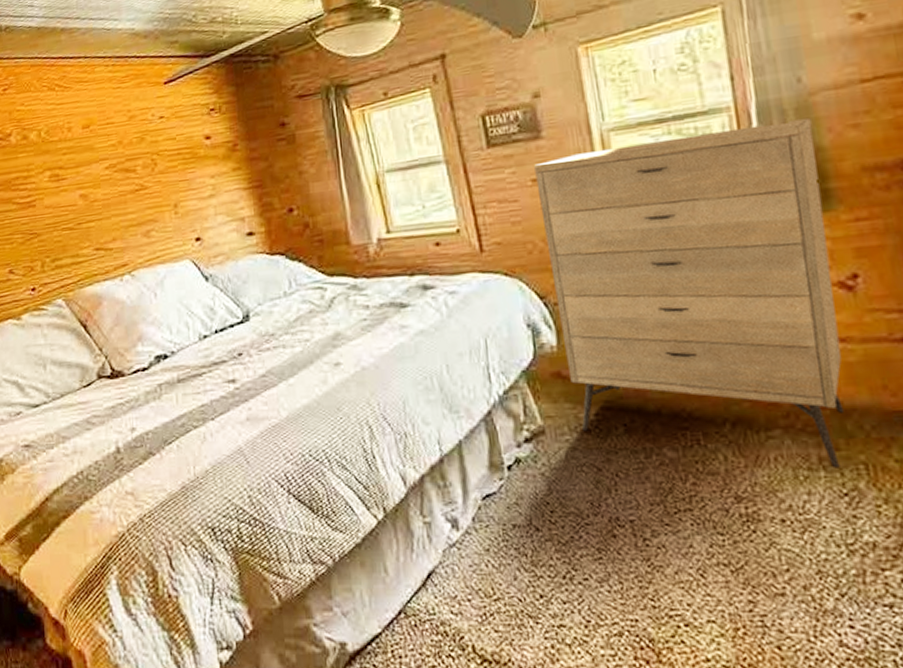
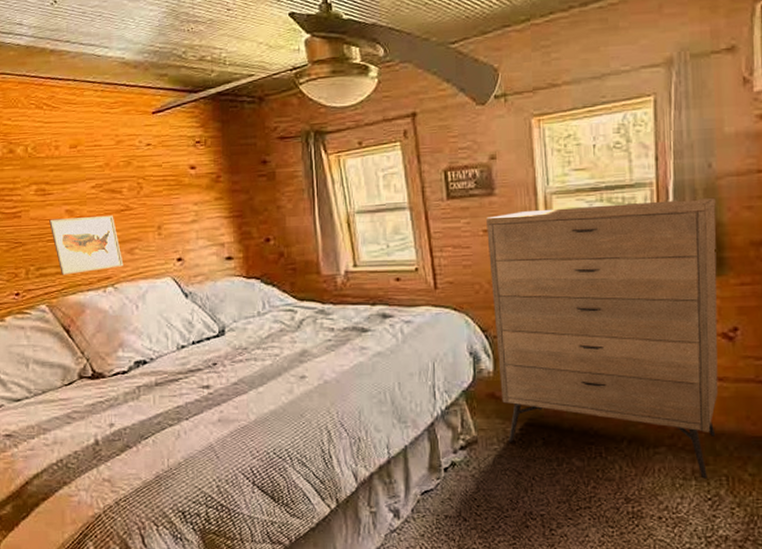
wall art: none [64,196,140,266] -> present [49,215,124,275]

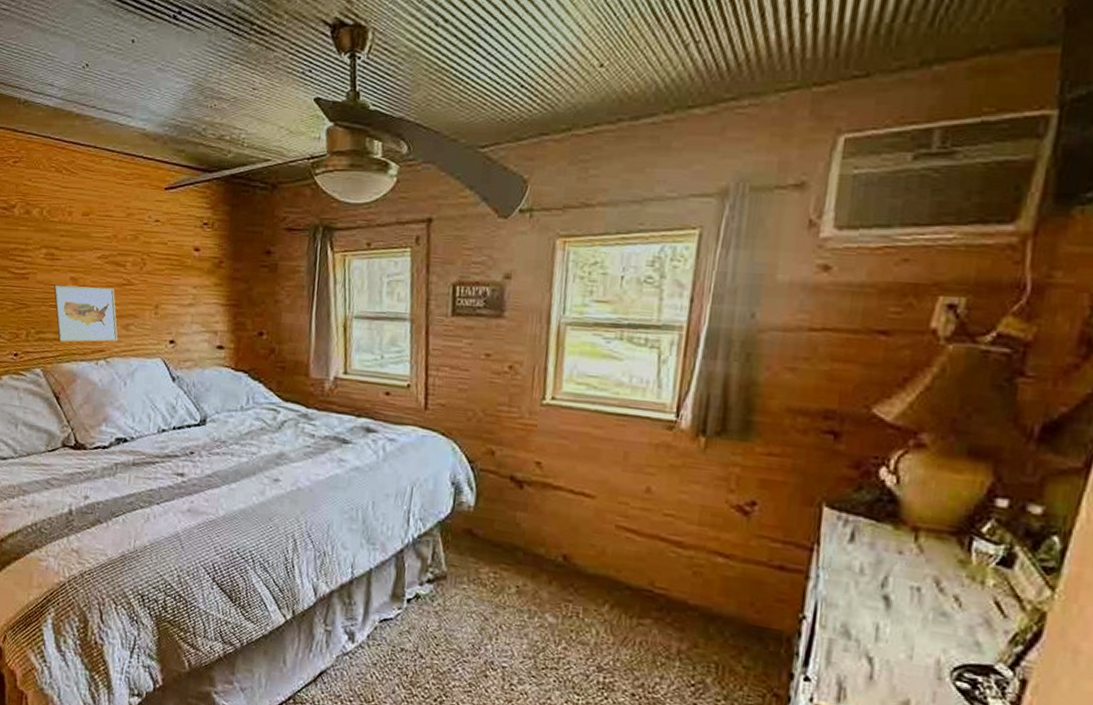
dresser: present [486,197,719,479] -> none [479,339,754,662]

